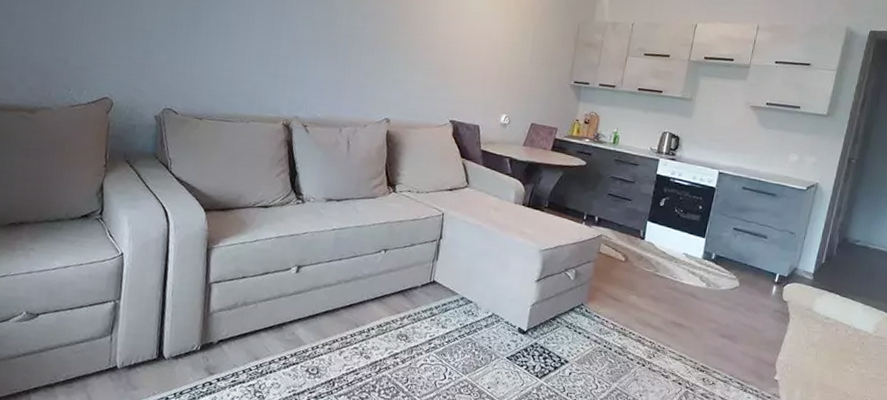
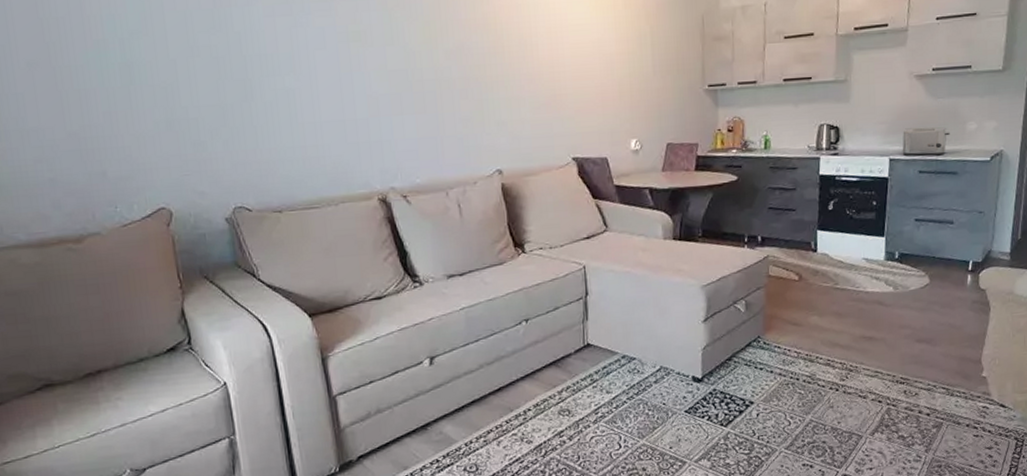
toaster: none [730,149,774,178] -> present [902,126,950,157]

